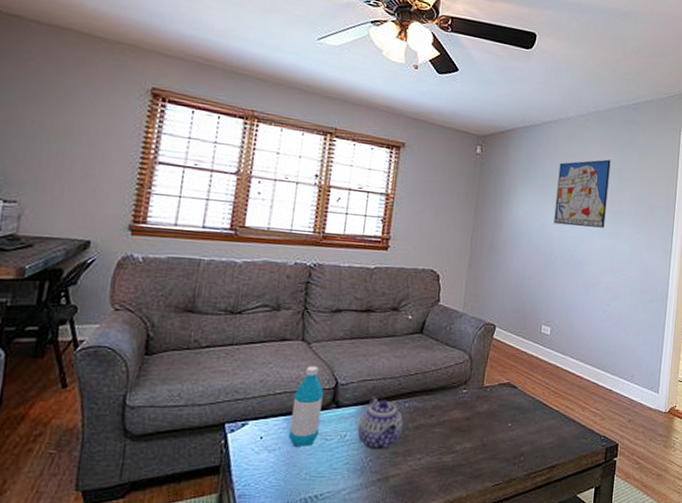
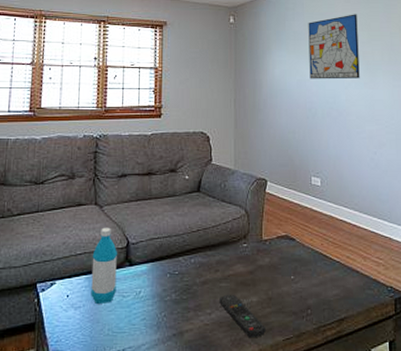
teapot: present [357,397,404,452] -> none [150,254,191,307]
remote control: none [431,439,476,483] -> present [219,294,265,337]

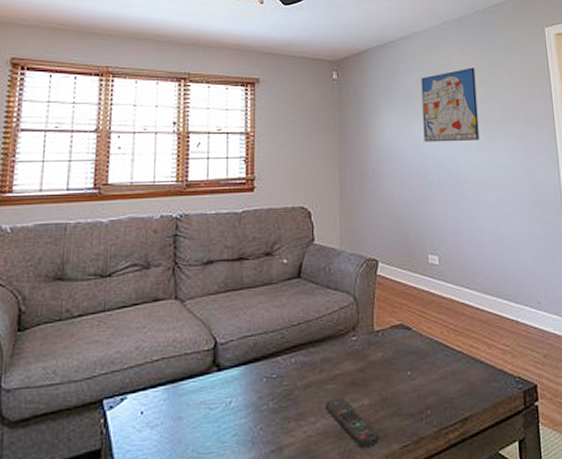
water bottle: present [91,227,117,304] -> none [171,326,202,420]

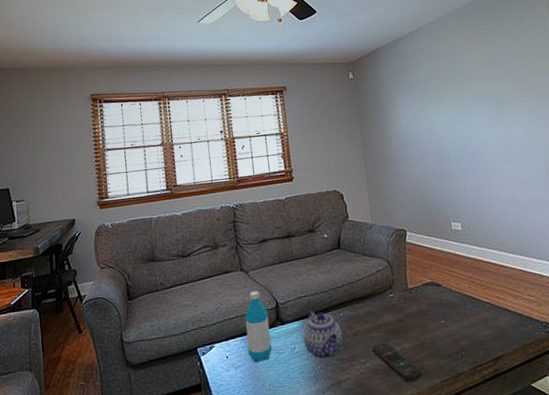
water bottle: none [171,326,202,420] -> present [244,291,272,362]
teapot: none [243,354,291,418] -> present [303,311,343,360]
wall art: present [421,67,480,143] -> none [430,52,491,125]

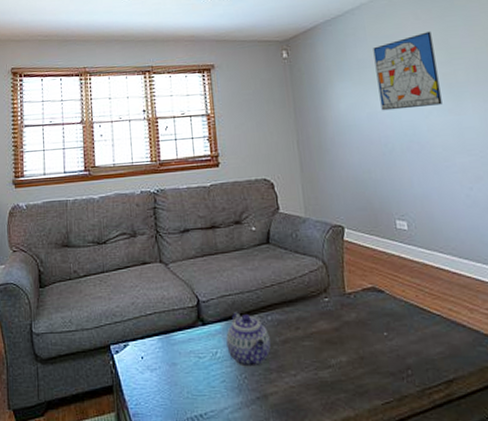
water bottle: present [244,291,272,362] -> none [162,285,191,365]
remote control: present [372,342,422,382] -> none [304,353,360,401]
wall art: none [430,52,491,125] -> present [373,31,443,111]

